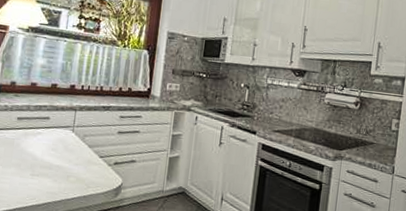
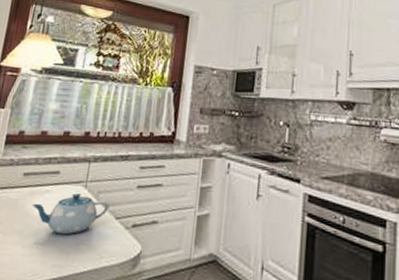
teapot: none [26,136,94,169] -> present [31,193,110,235]

